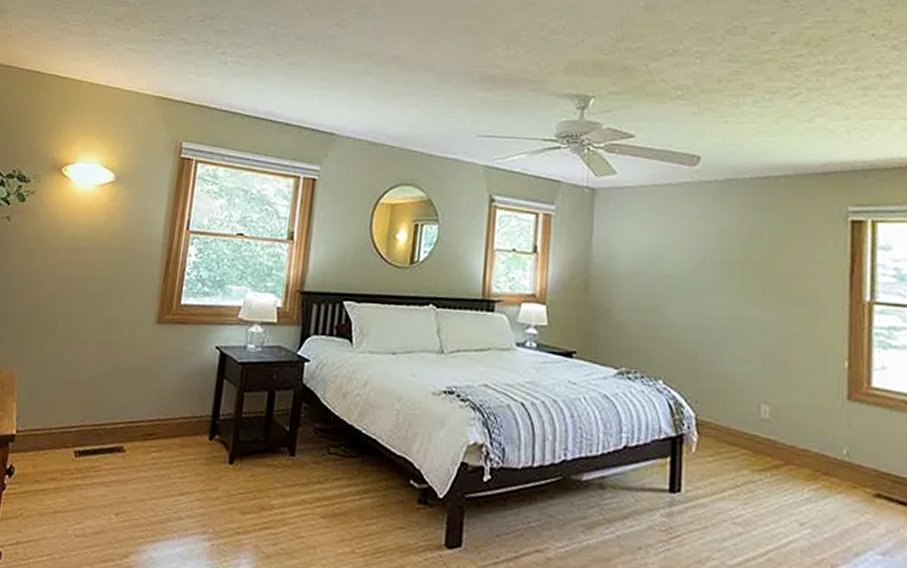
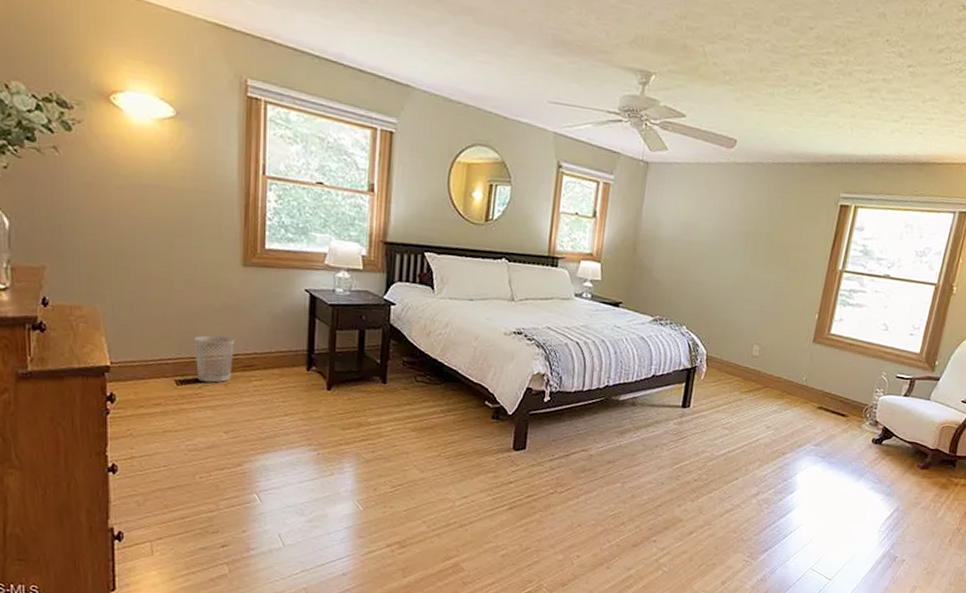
wastebasket: none [96,399,139,454] -> present [193,335,235,383]

